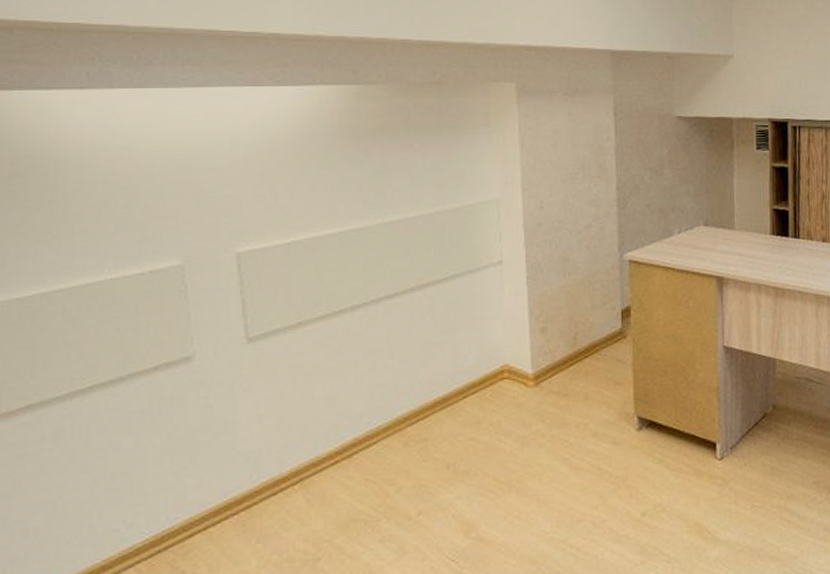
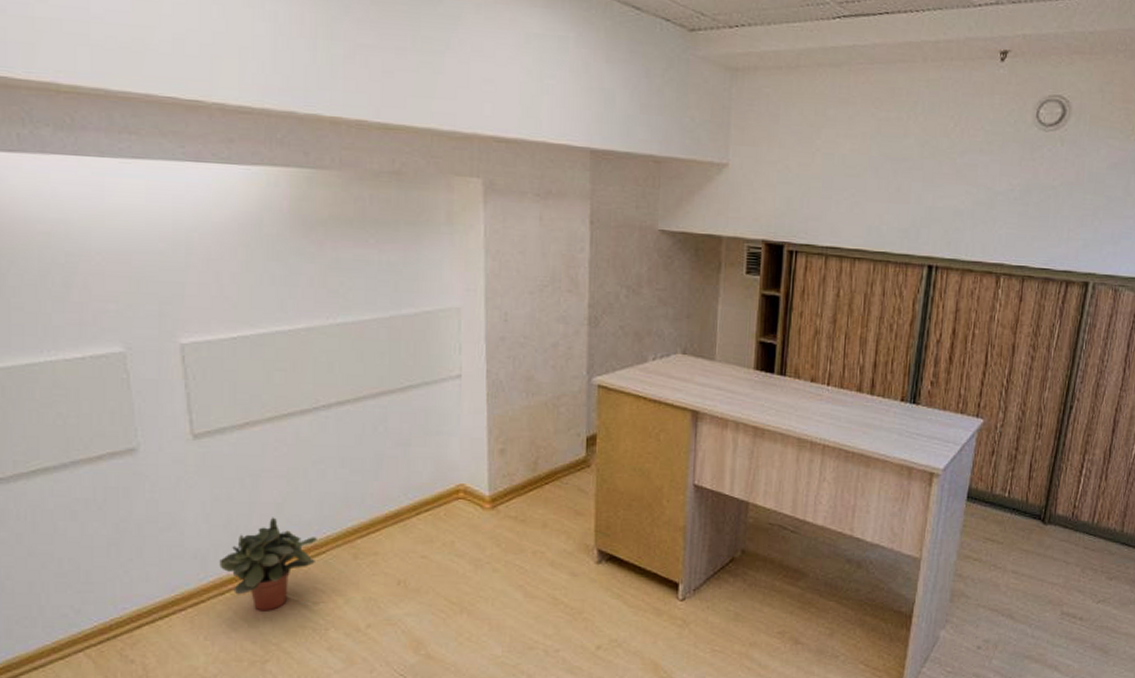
potted plant: none [272,412,368,508] -> present [219,517,317,611]

